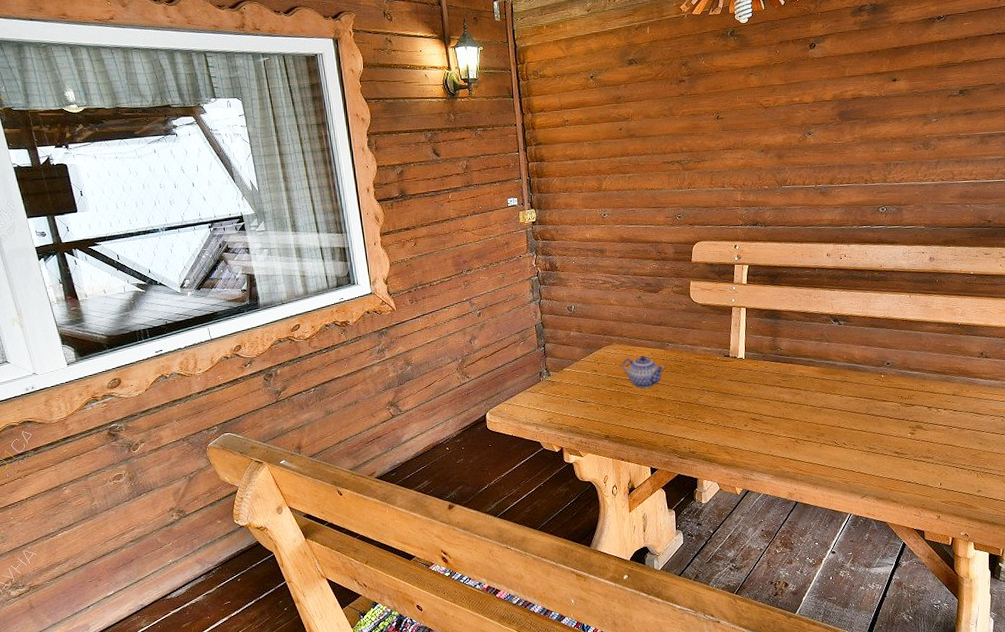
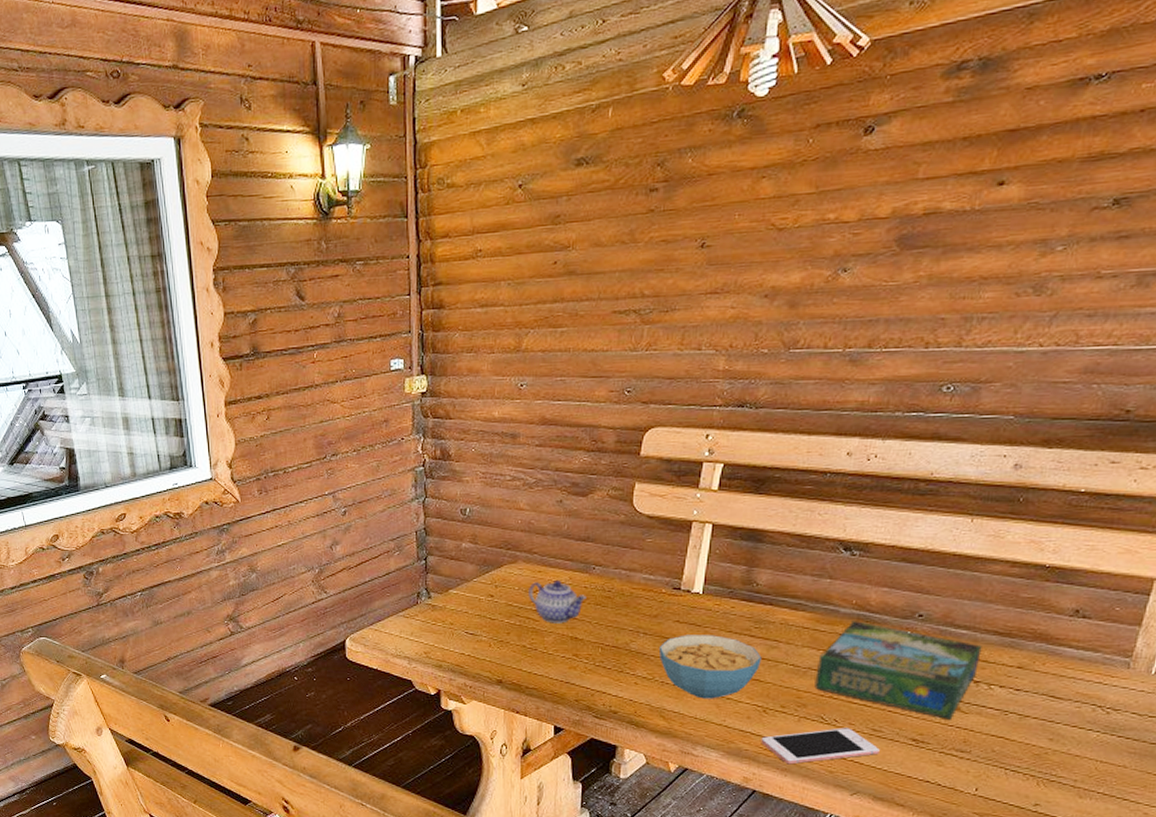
cereal bowl: none [719,388,790,436] -> present [658,635,762,699]
cell phone: none [797,448,876,480] -> present [761,728,880,765]
board game: none [827,370,929,436] -> present [815,621,982,719]

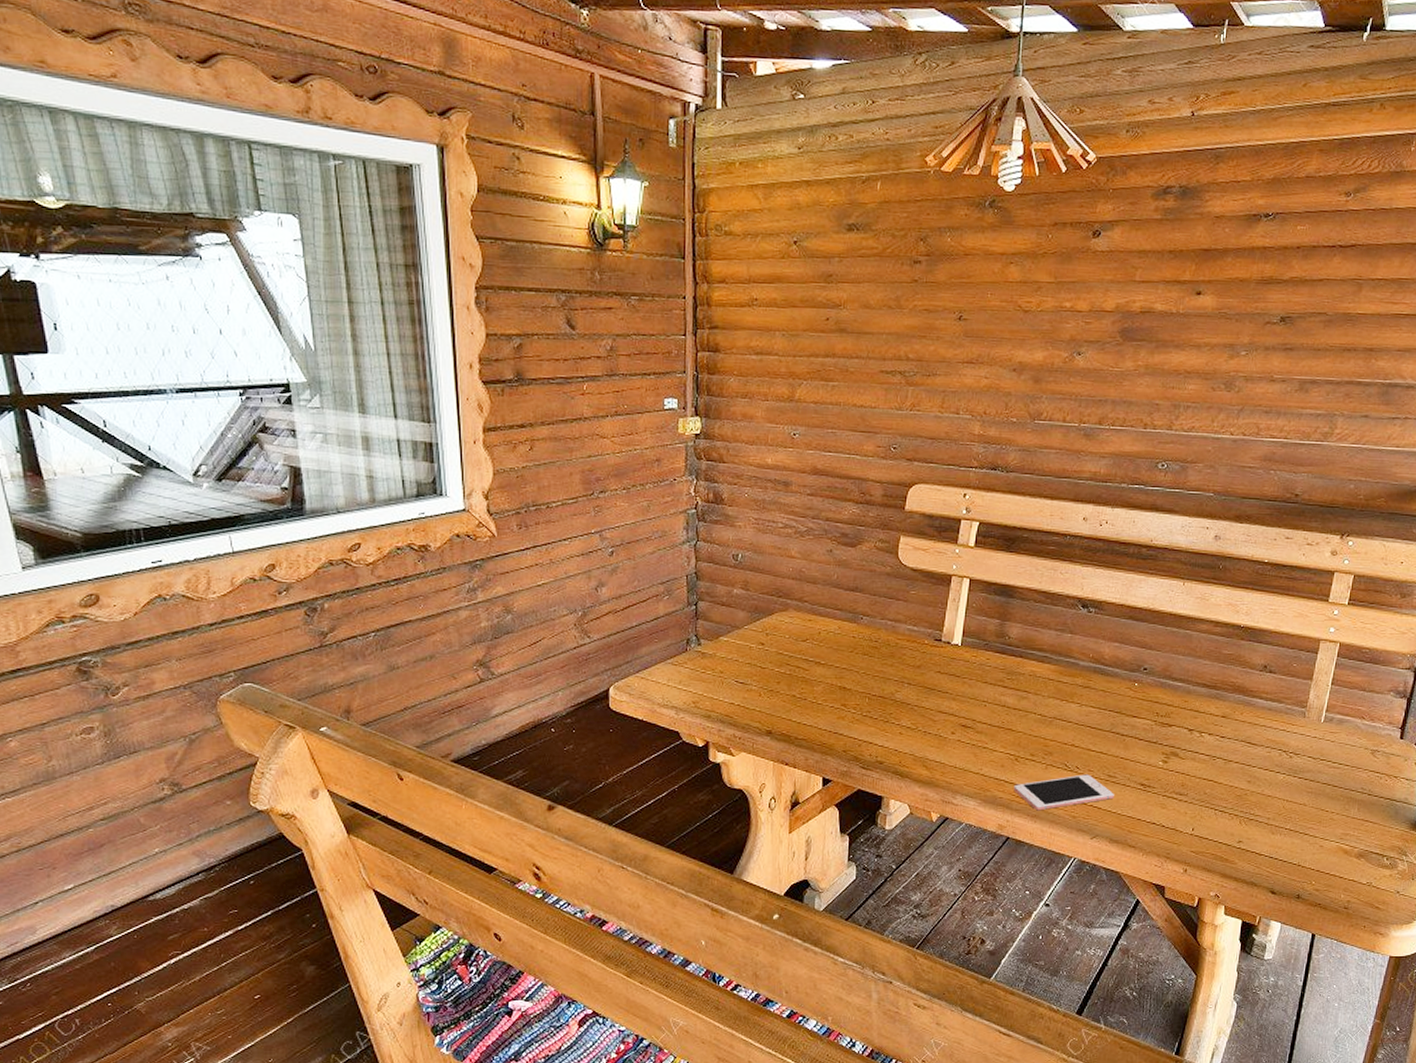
teapot: present [529,579,587,624] -> none [799,628,855,673]
cereal bowl: present [658,635,762,699] -> none [921,685,1014,748]
board game: present [815,621,982,719] -> none [1059,673,1194,765]

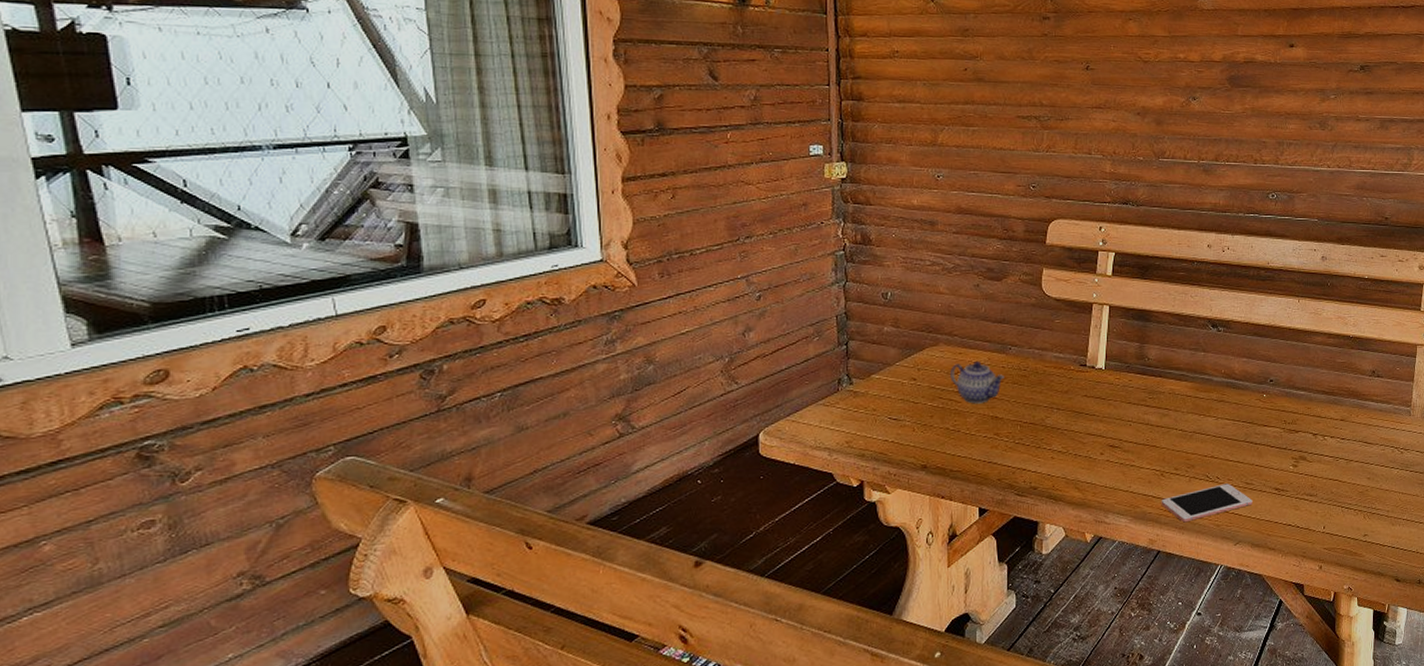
teapot: none [799,628,855,673] -> present [950,360,1005,404]

